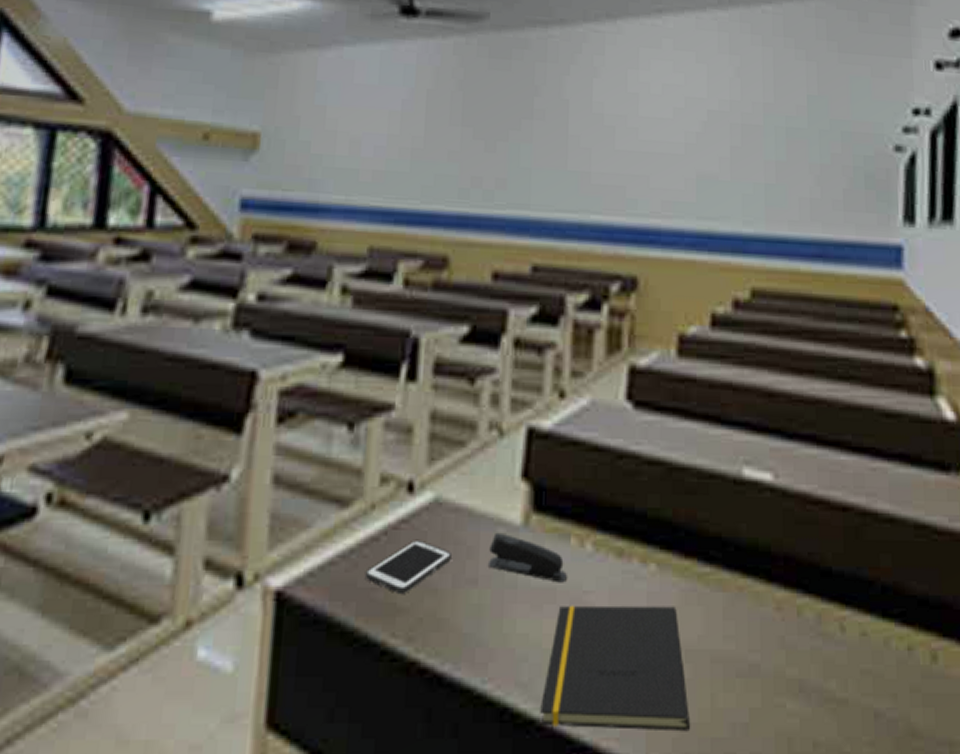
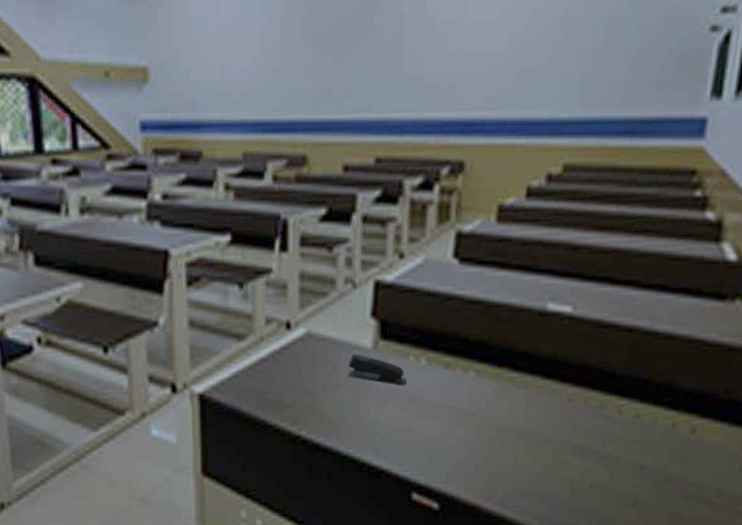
cell phone: present [364,539,451,595] -> none [259,360,321,396]
notepad: present [540,605,690,732] -> none [388,399,497,478]

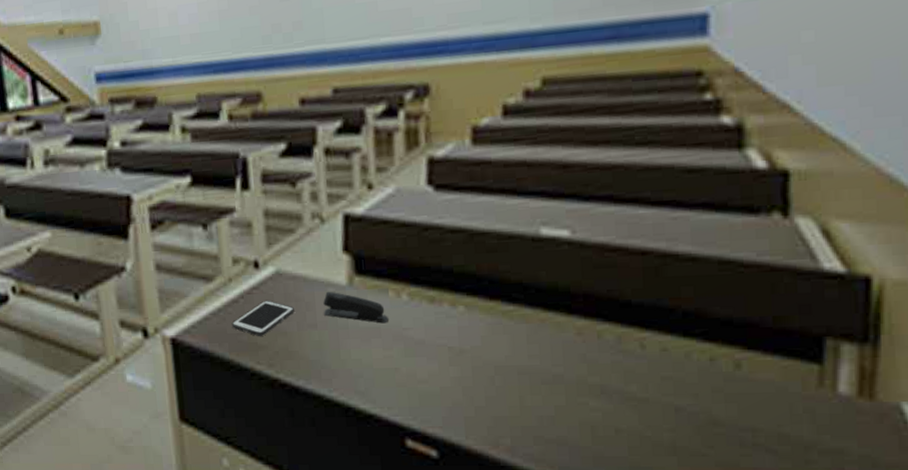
cell phone: none [259,360,321,396] -> present [231,300,294,337]

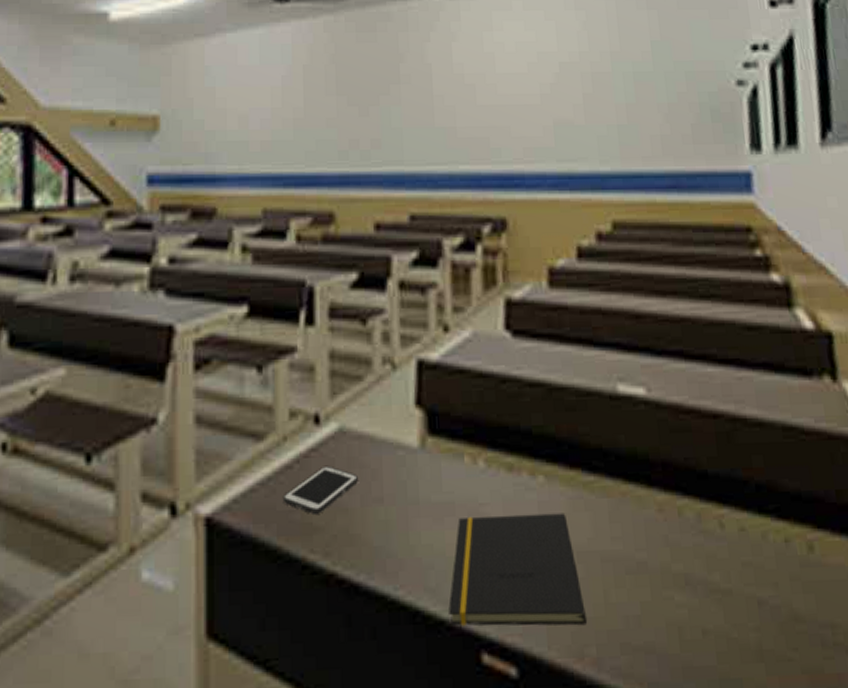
stapler: present [323,291,388,324] -> none [391,455,463,497]
notepad: none [376,335,502,422] -> present [448,513,587,626]

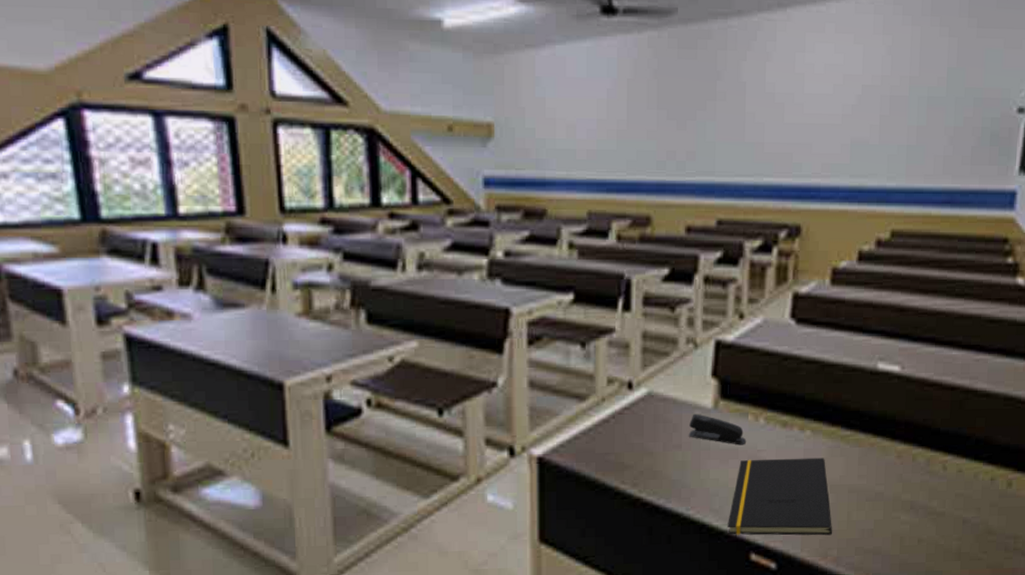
cell phone: present [282,465,358,516] -> none [600,420,662,457]
stapler: none [391,455,463,497] -> present [688,413,746,445]

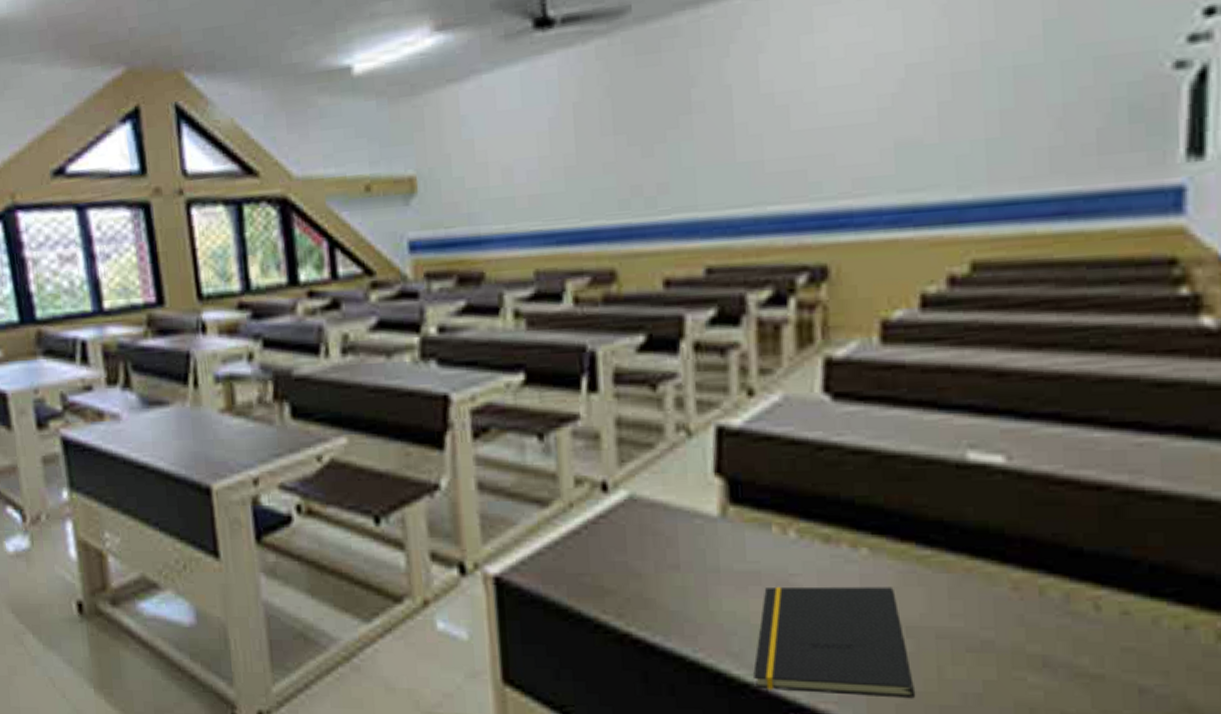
stapler: present [688,413,746,445] -> none [687,523,771,567]

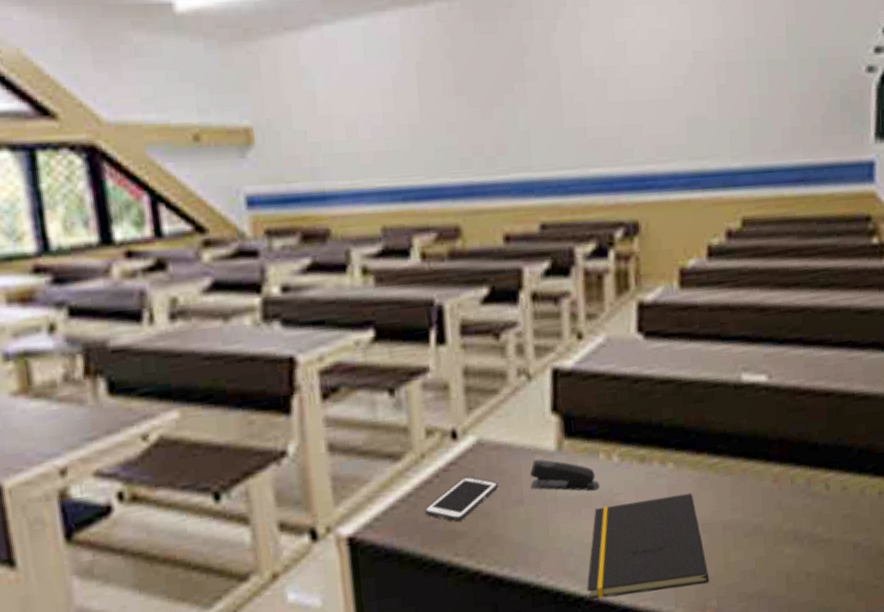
cell phone: none [571,532,651,579] -> present [424,476,498,523]
stapler: none [687,523,771,567] -> present [530,459,599,491]

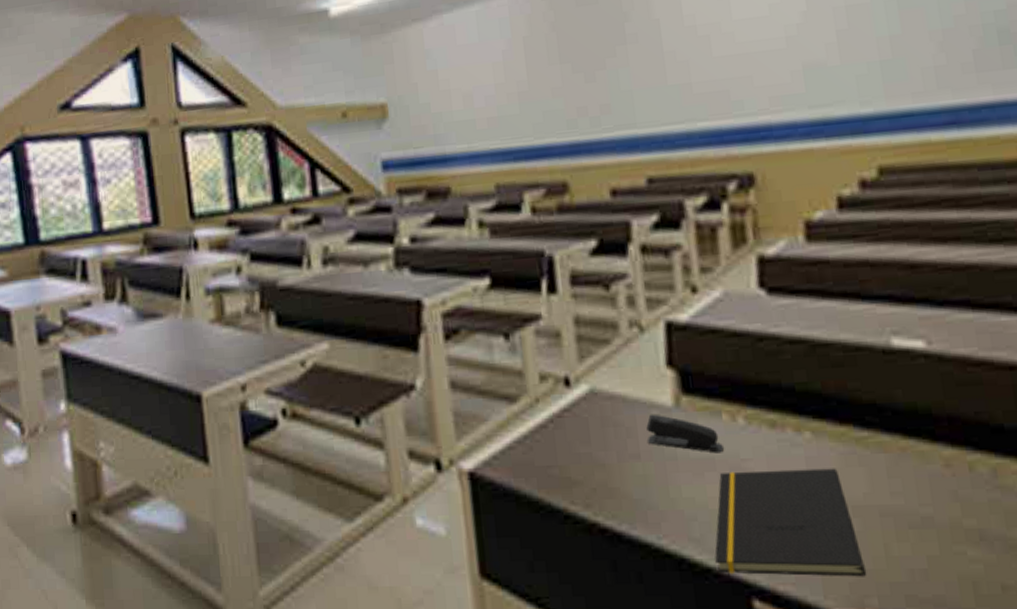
cell phone: present [424,476,498,523] -> none [539,424,613,471]

